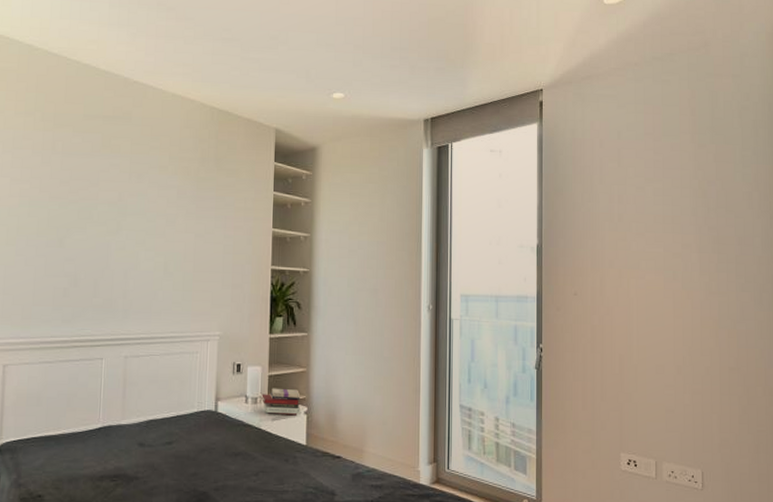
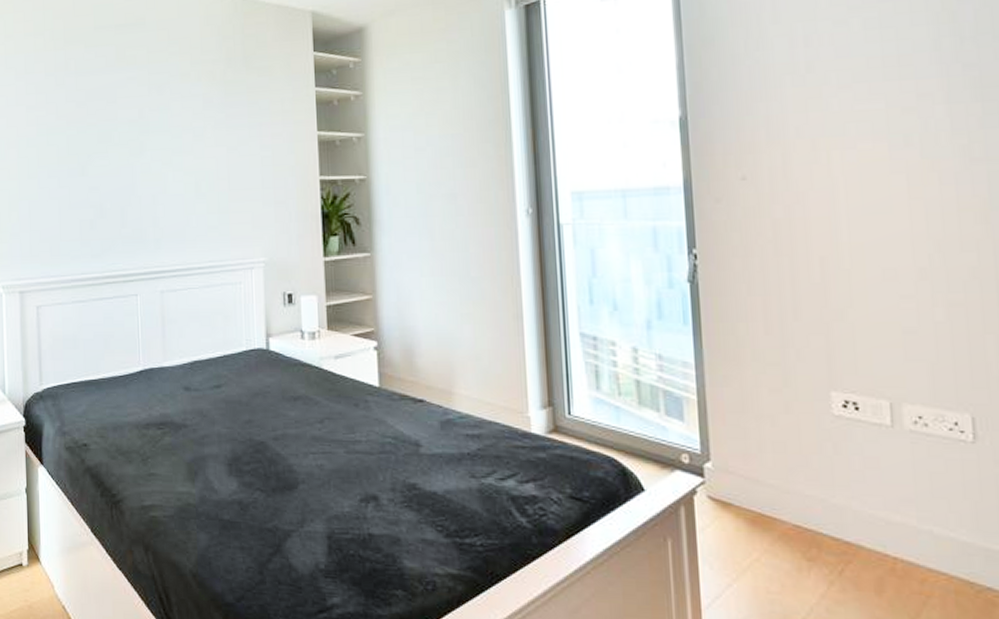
books: present [261,388,301,416] -> none [320,320,369,352]

